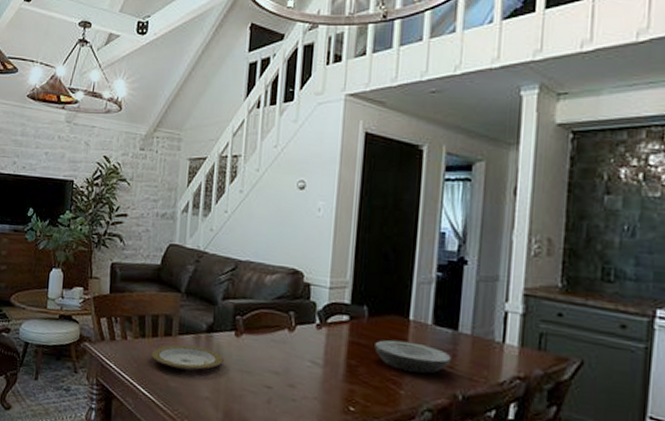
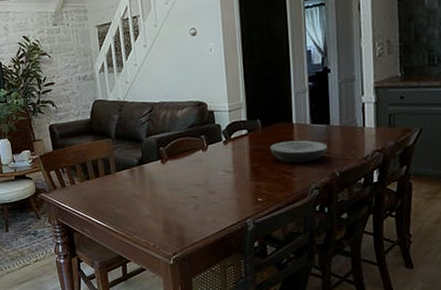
plate: present [151,345,224,371] -> none [97,178,156,199]

